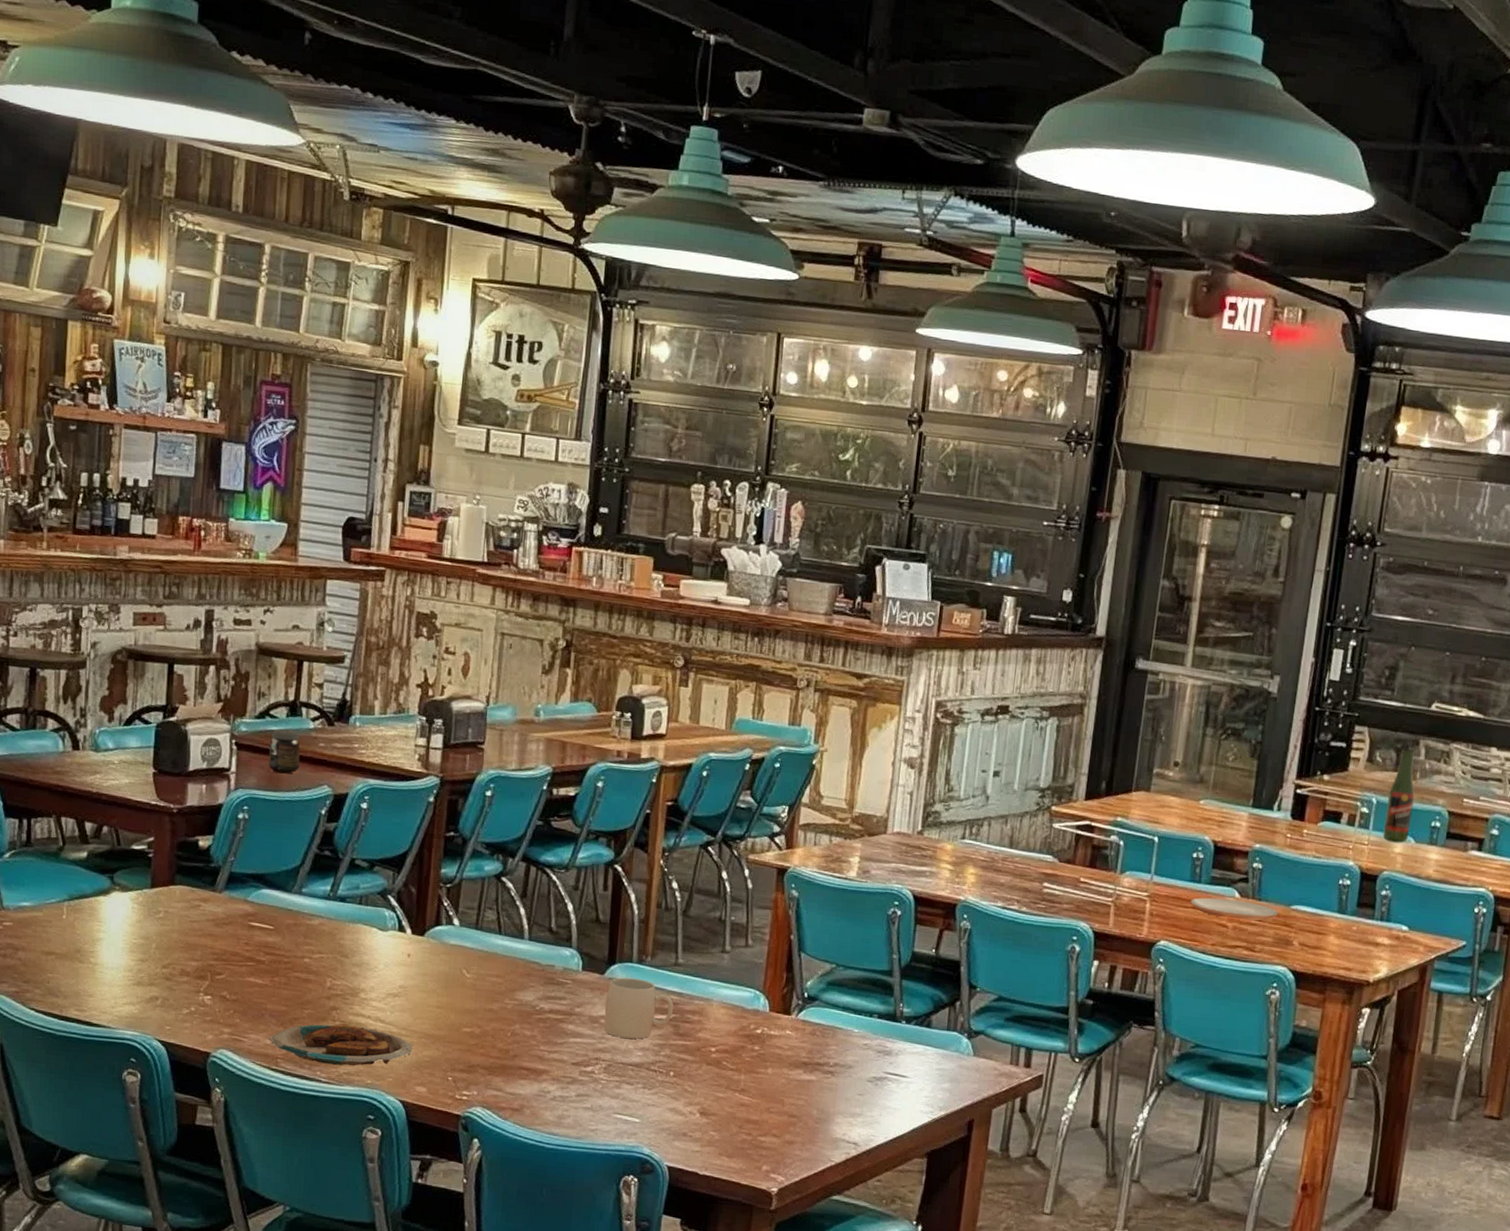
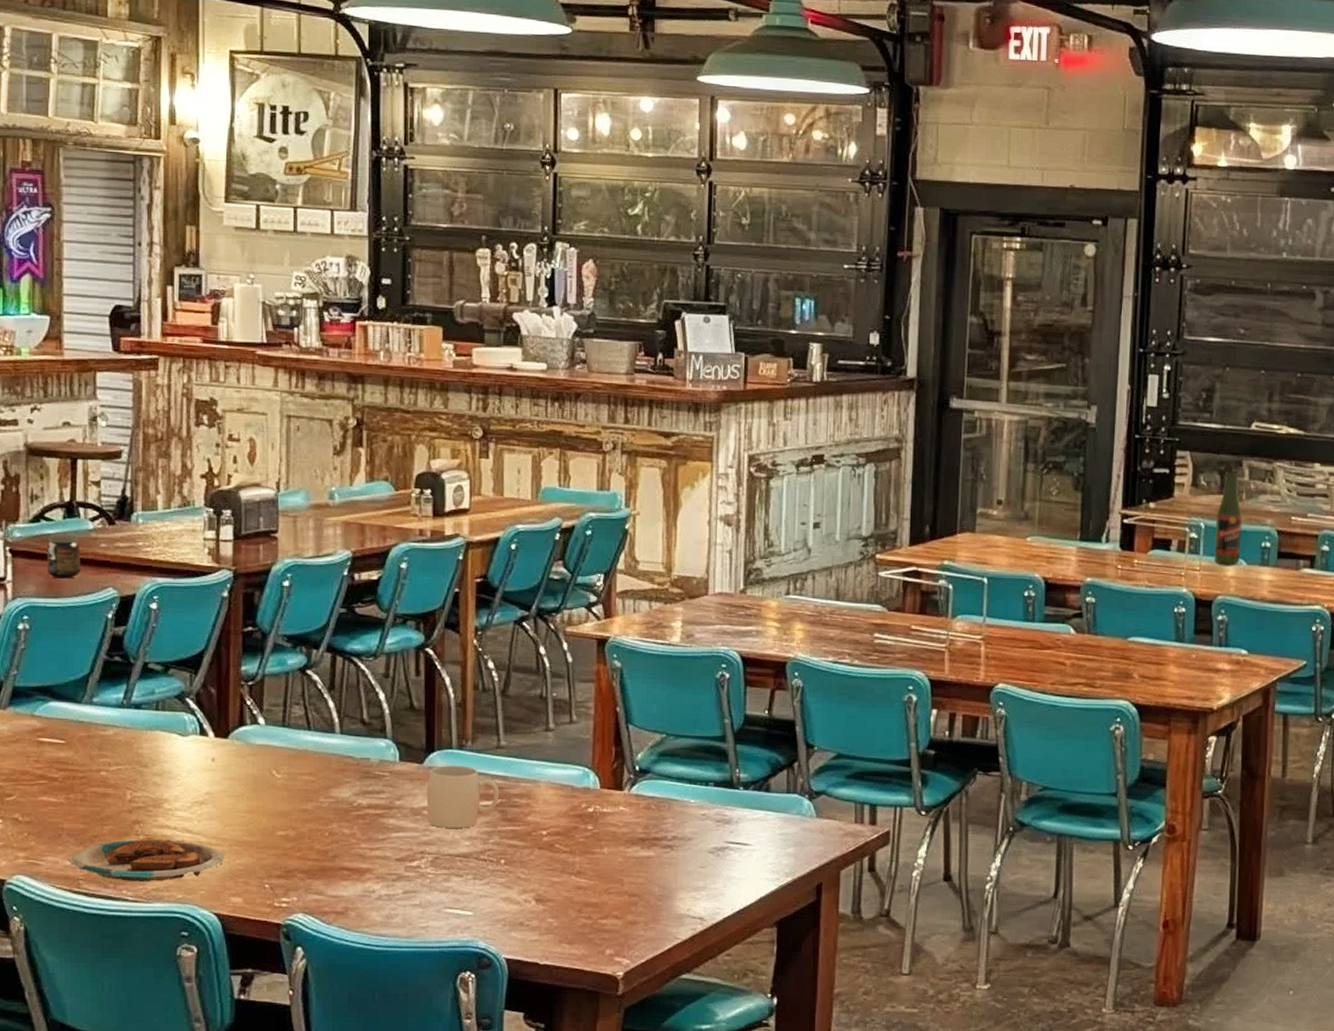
plate: present [1191,897,1279,921] -> none [1026,636,1117,656]

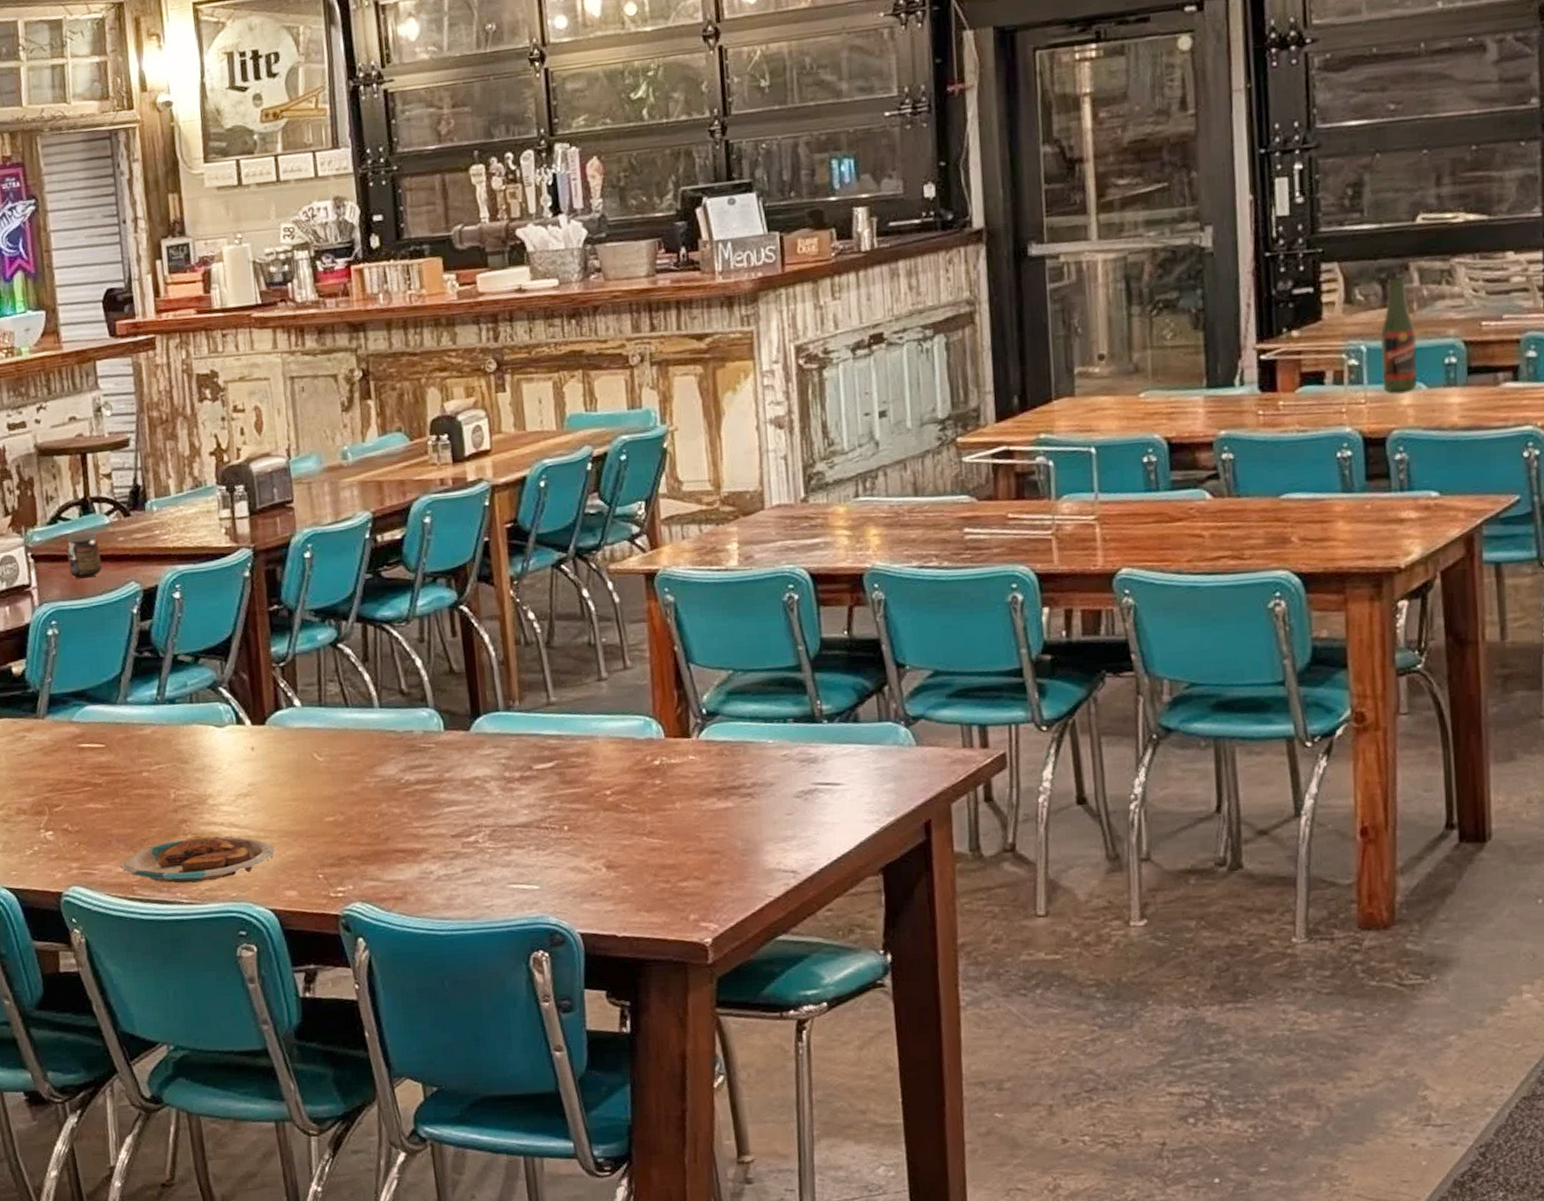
mug: present [426,765,500,828] -> none [476,728,555,798]

